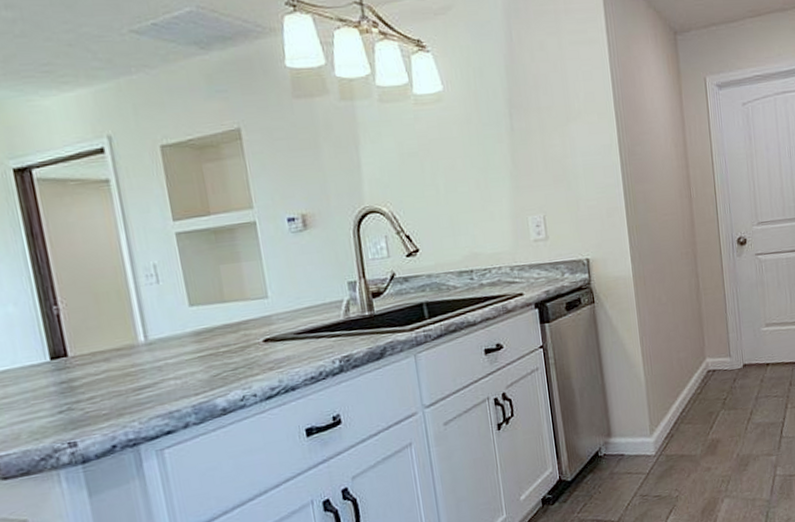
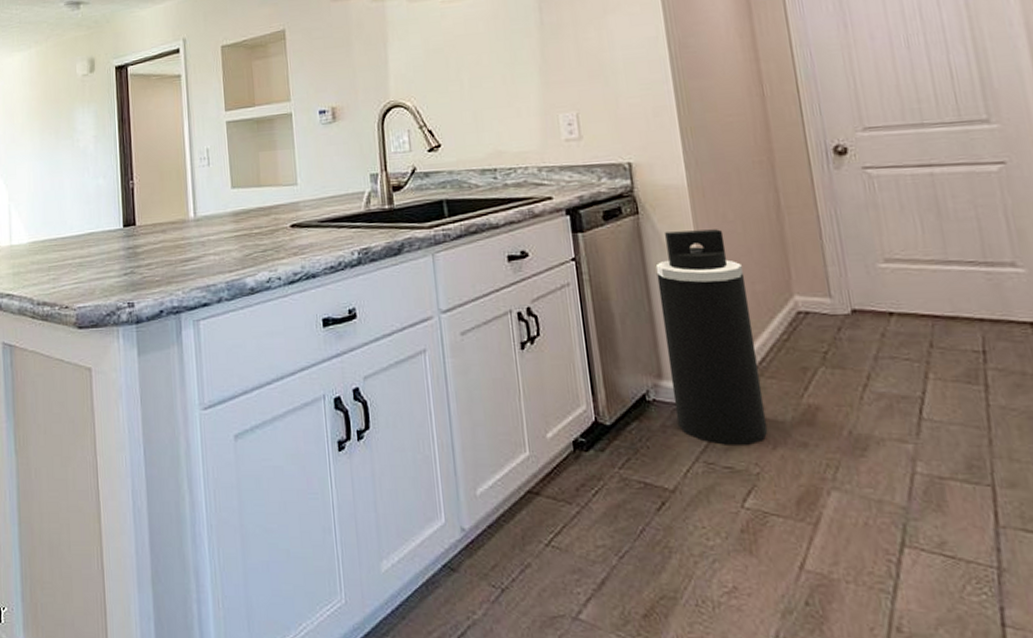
trash can: none [607,311,685,480] -> present [655,229,768,445]

